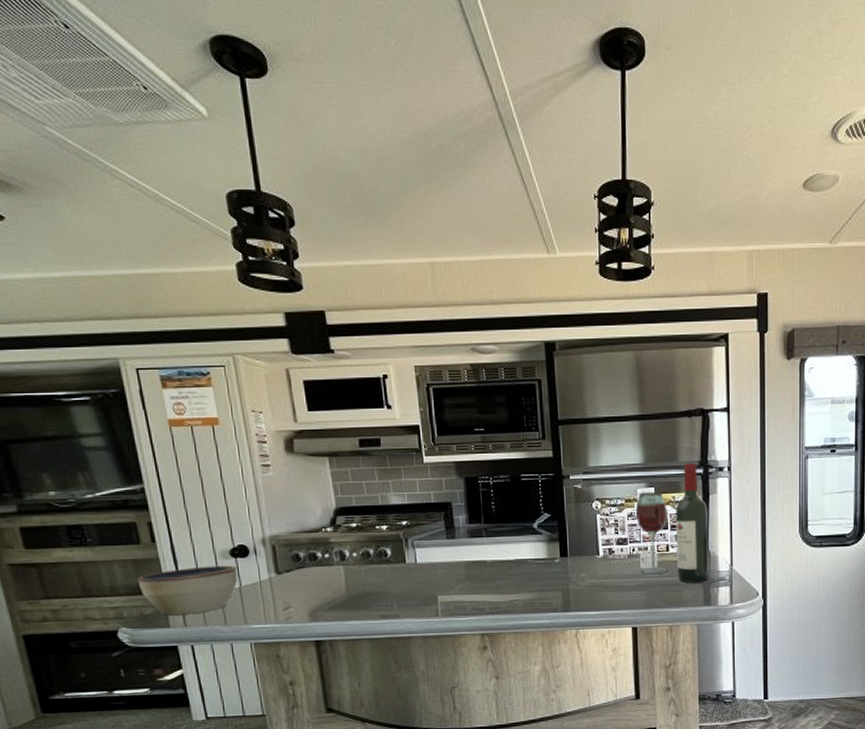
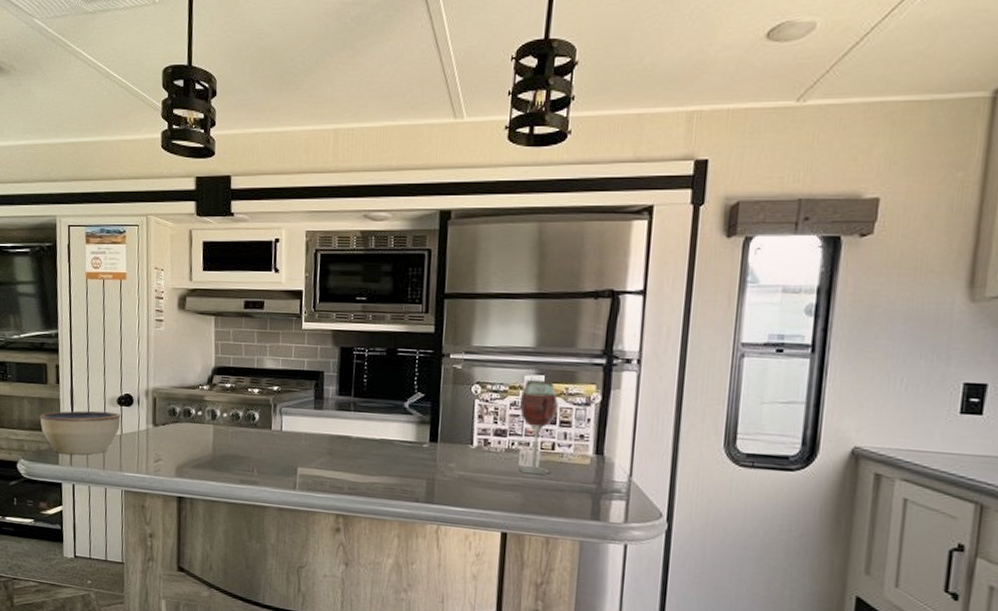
wine bottle: present [676,462,709,583] -> none [561,350,608,492]

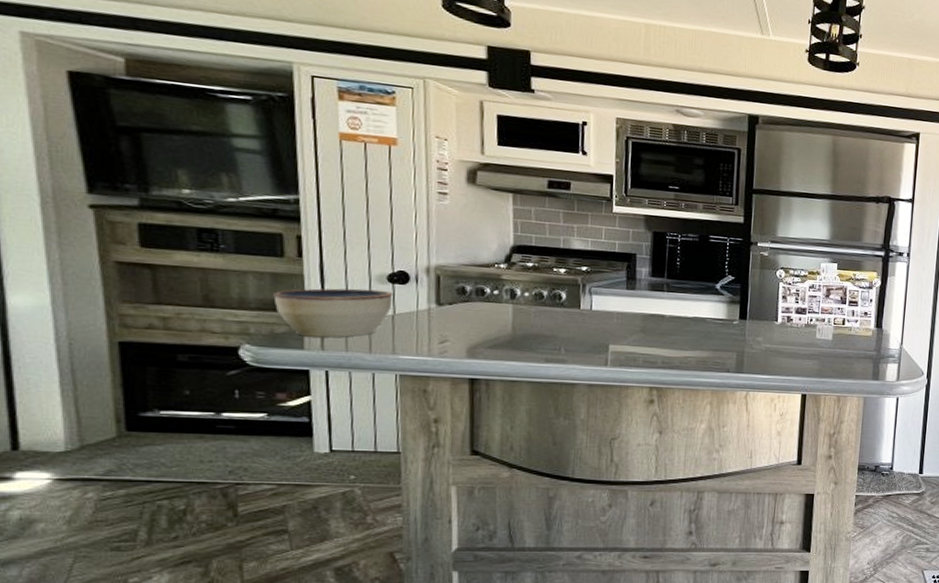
wineglass: present [518,379,557,476] -> none [816,266,847,346]

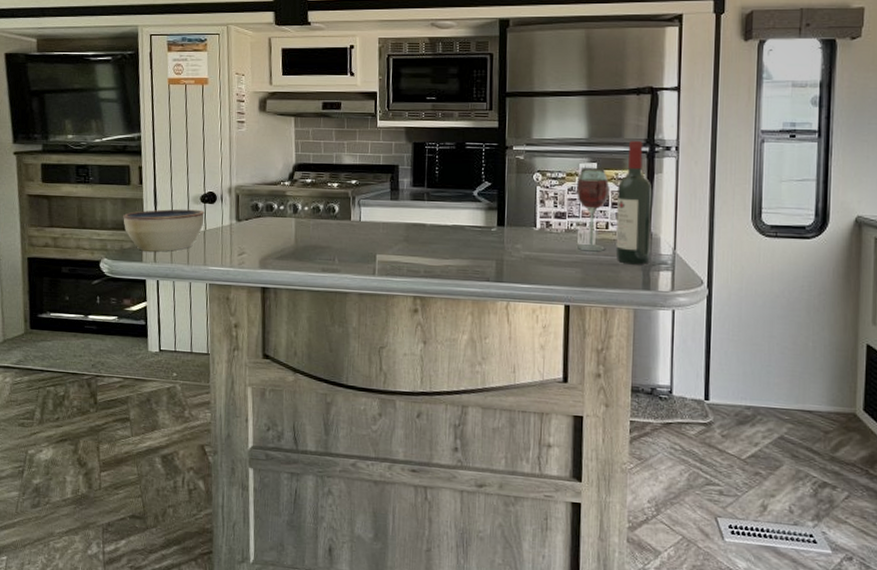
wineglass: none [816,266,847,346] -> present [577,167,609,252]
wine bottle: none [850,244,885,358] -> present [615,140,653,265]

